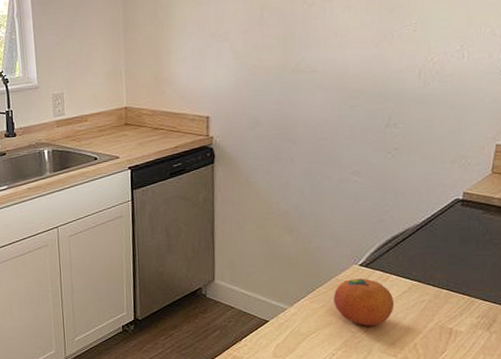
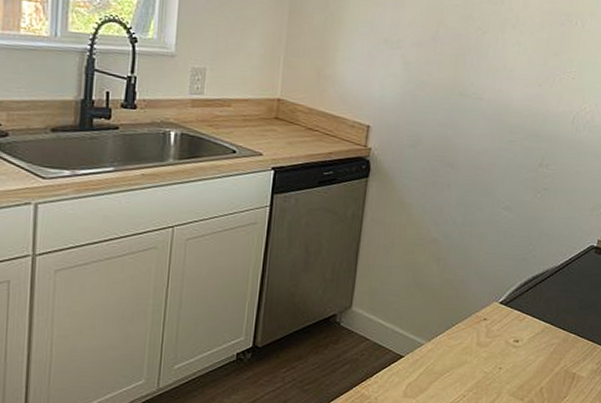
fruit: present [333,278,395,326] -> none [470,317,528,367]

